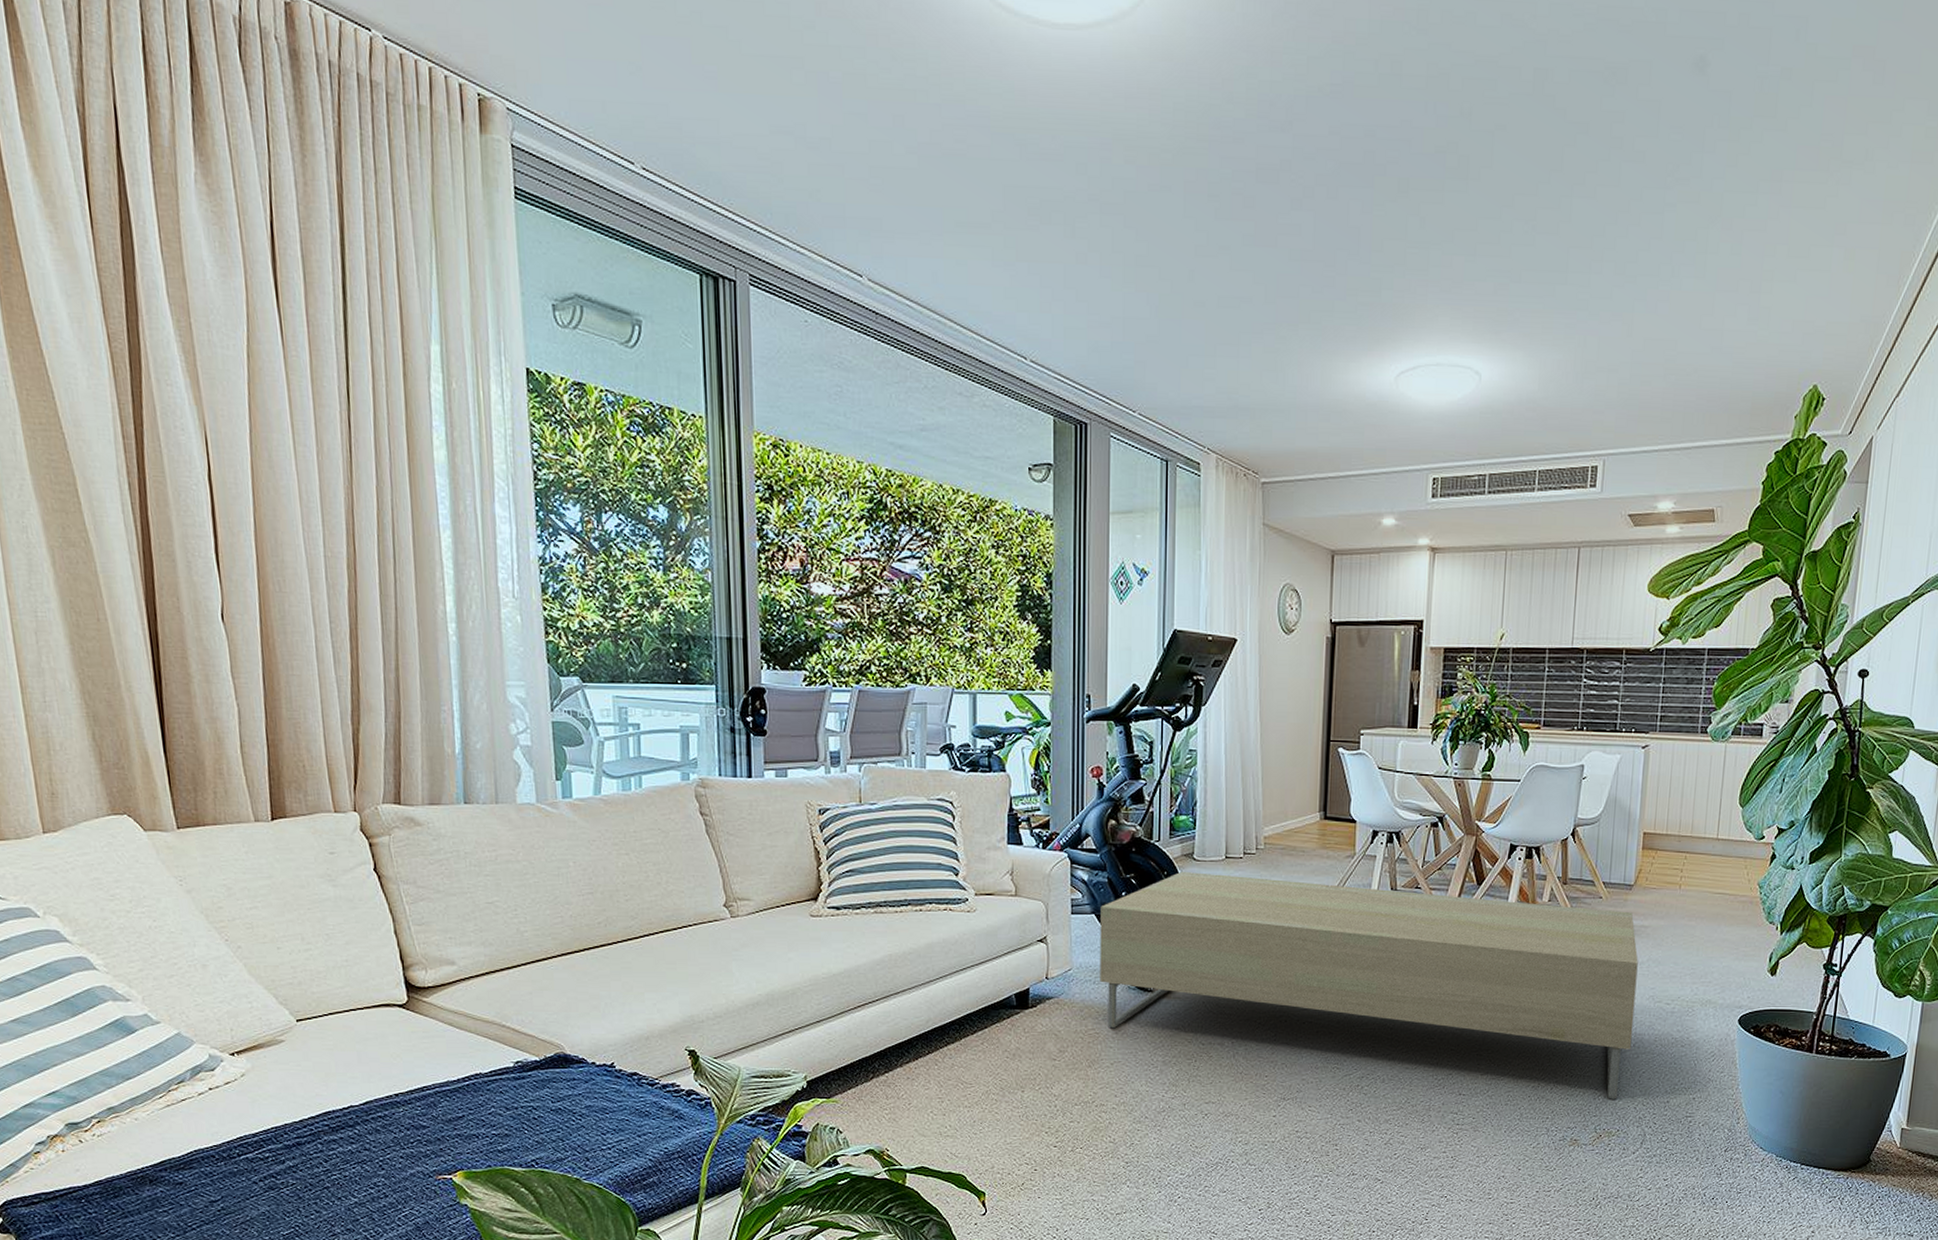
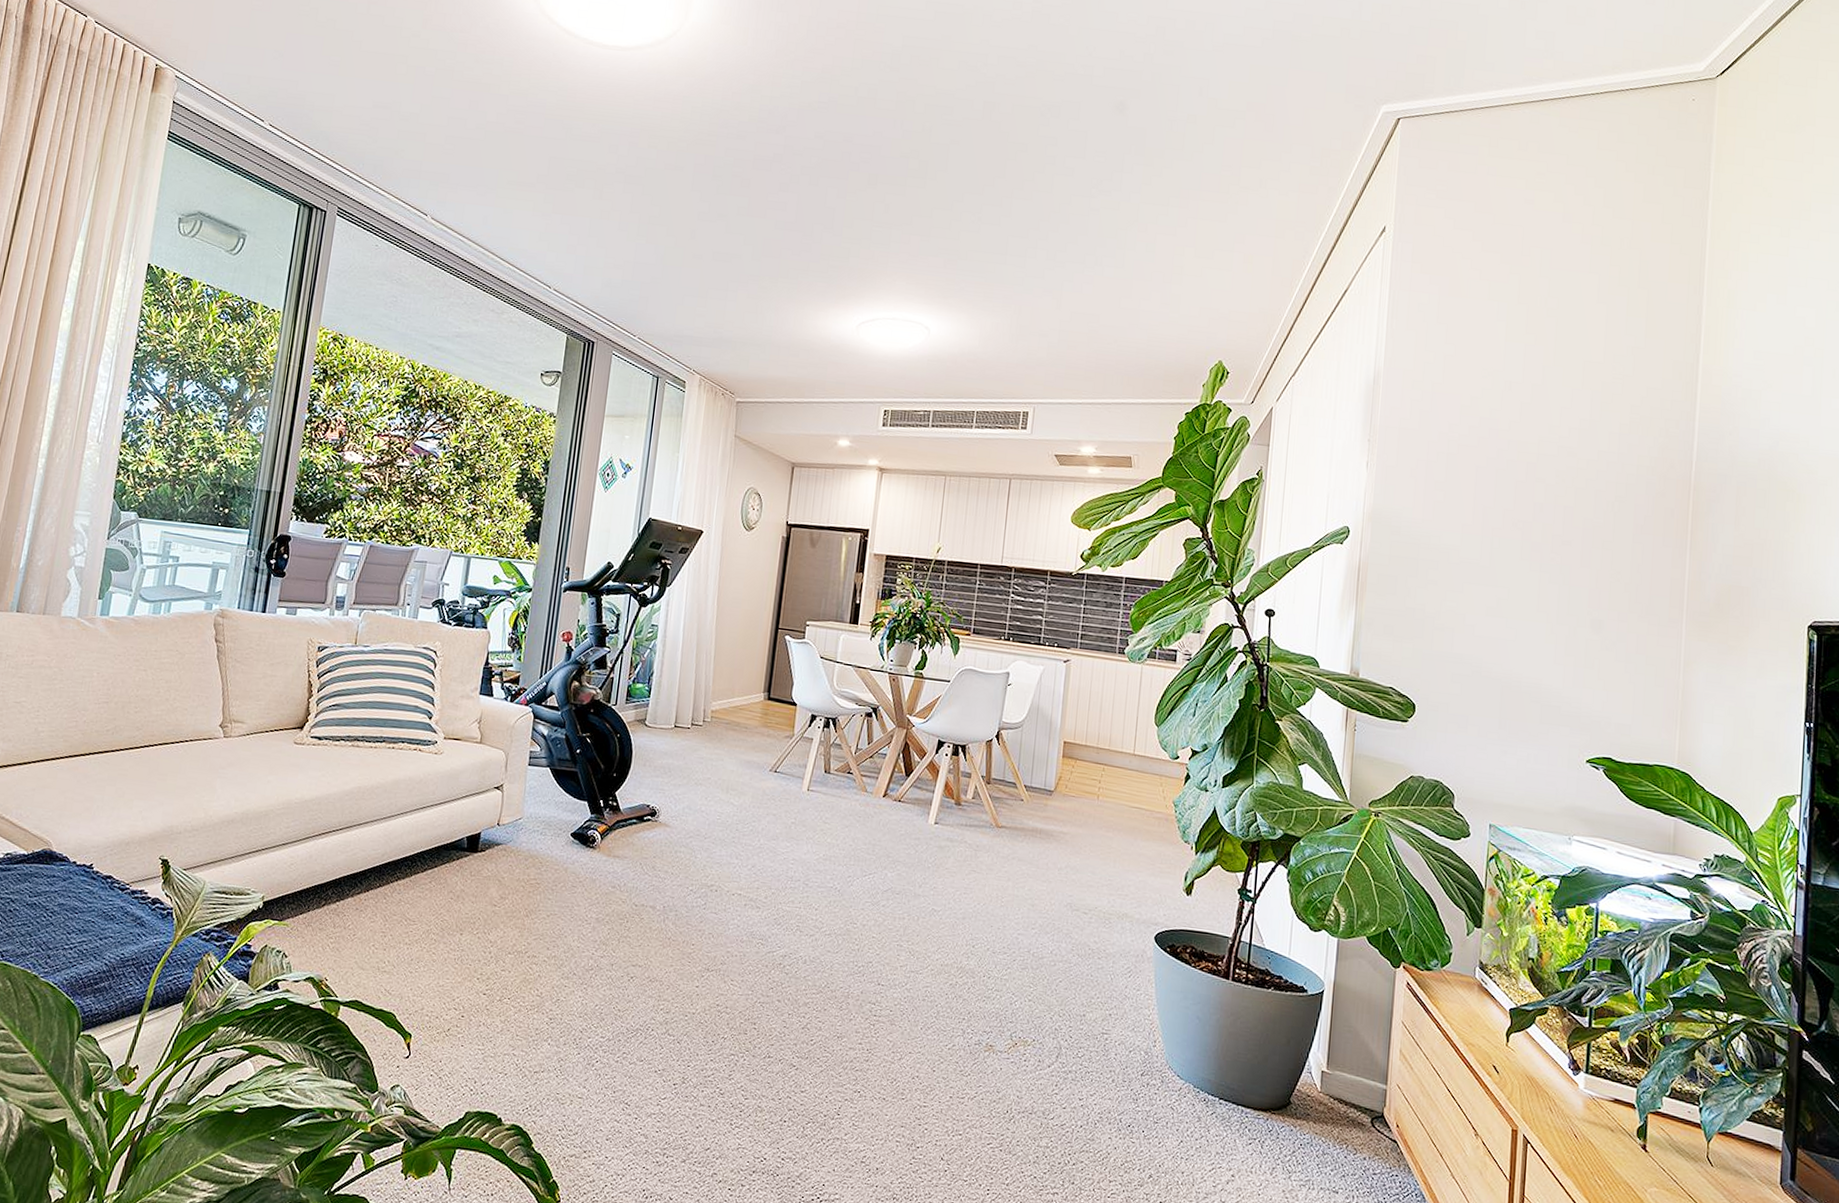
coffee table: present [1100,871,1638,1099] -> none [547,735,1057,1007]

